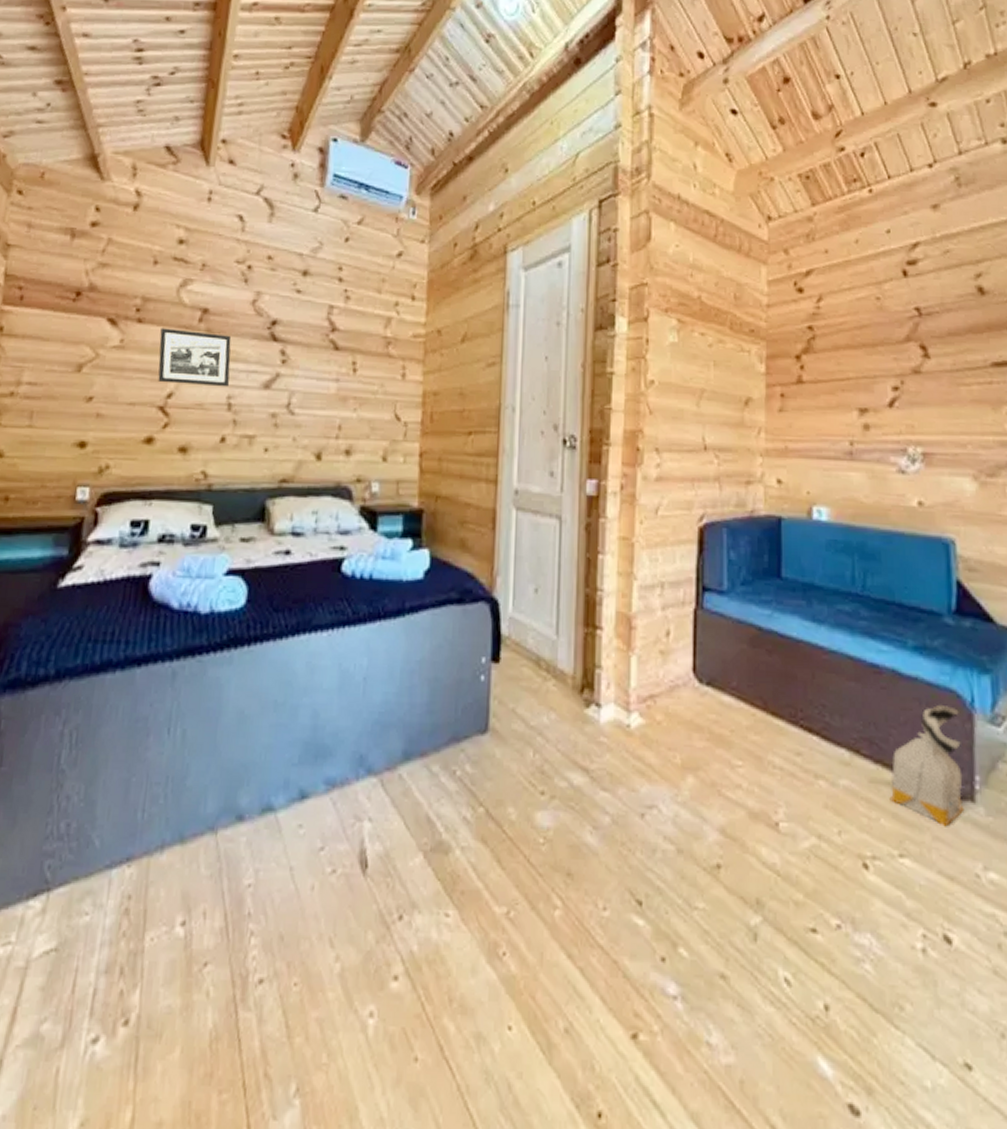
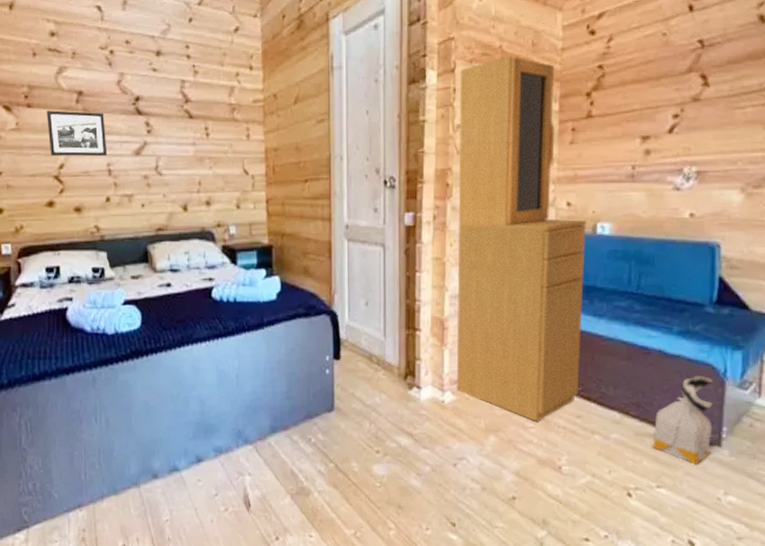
cupboard: none [645,309,801,758] -> present [456,56,587,421]

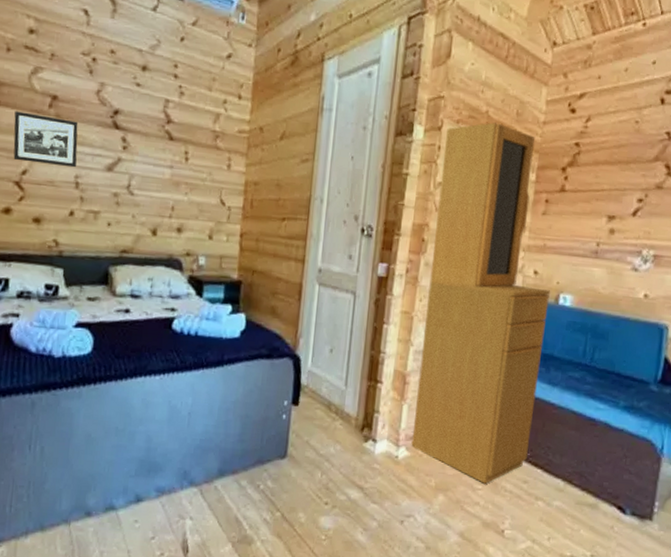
bag: present [651,375,713,465] -> none [589,449,651,537]

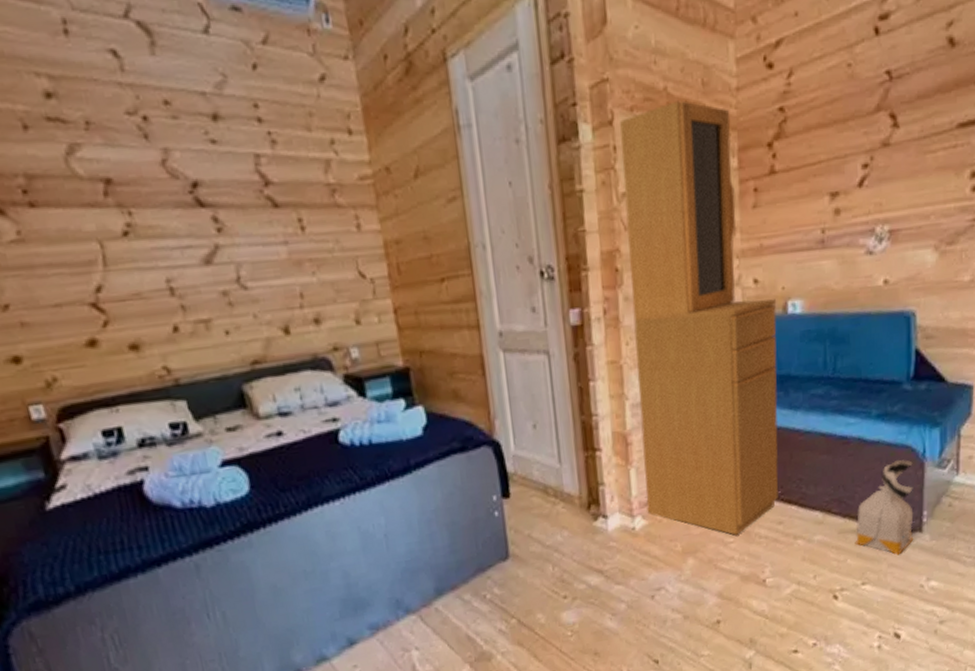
picture frame: present [13,111,79,168] -> none [61,207,165,276]
bag: none [589,449,651,537] -> present [855,459,914,556]

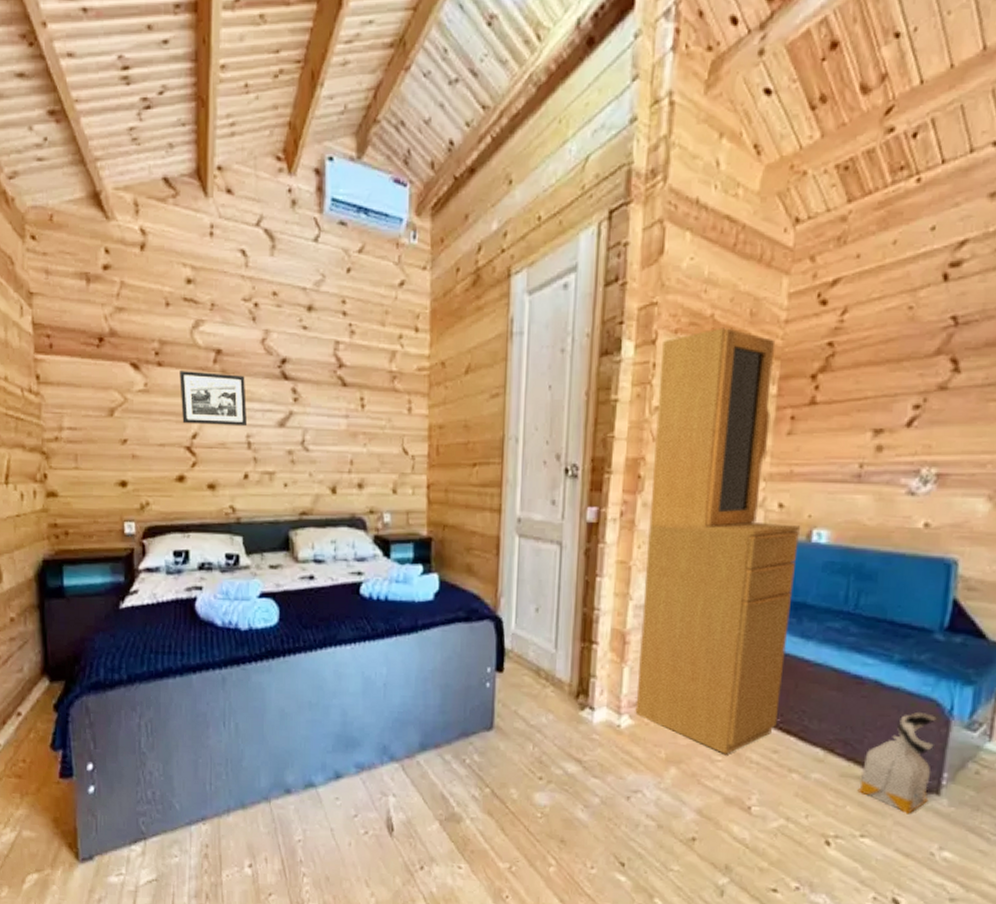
picture frame: none [61,207,165,276] -> present [180,371,248,427]

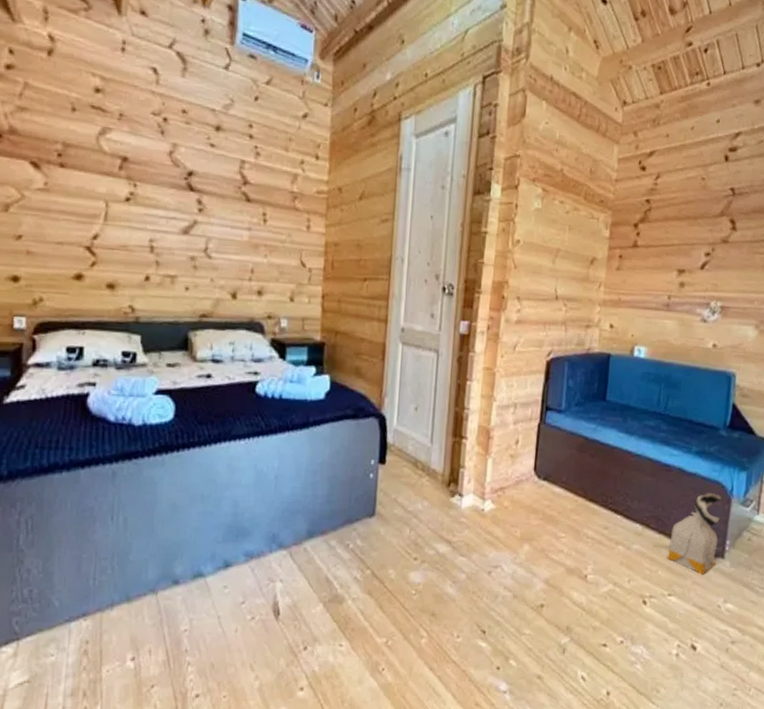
picture frame: present [180,371,248,427] -> none [82,173,151,232]
cupboard: present [635,328,801,755] -> none [496,180,626,532]

